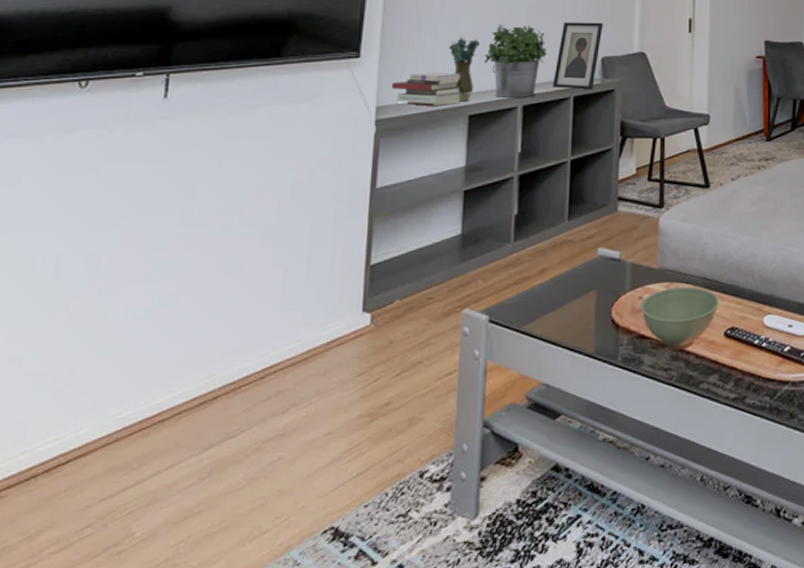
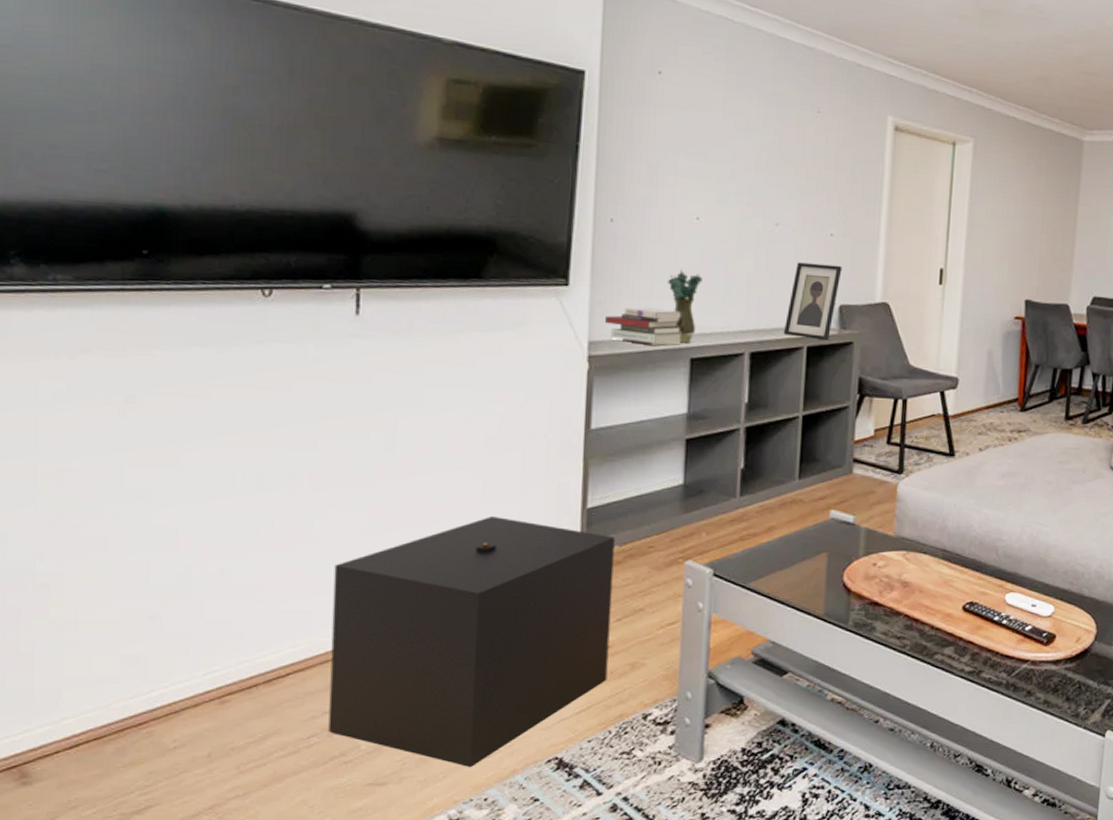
subwoofer: none [103,280,396,546] -> present [328,517,615,767]
potted plant: present [484,24,547,99] -> none [707,259,778,344]
bowl: present [640,287,719,350] -> none [874,557,959,620]

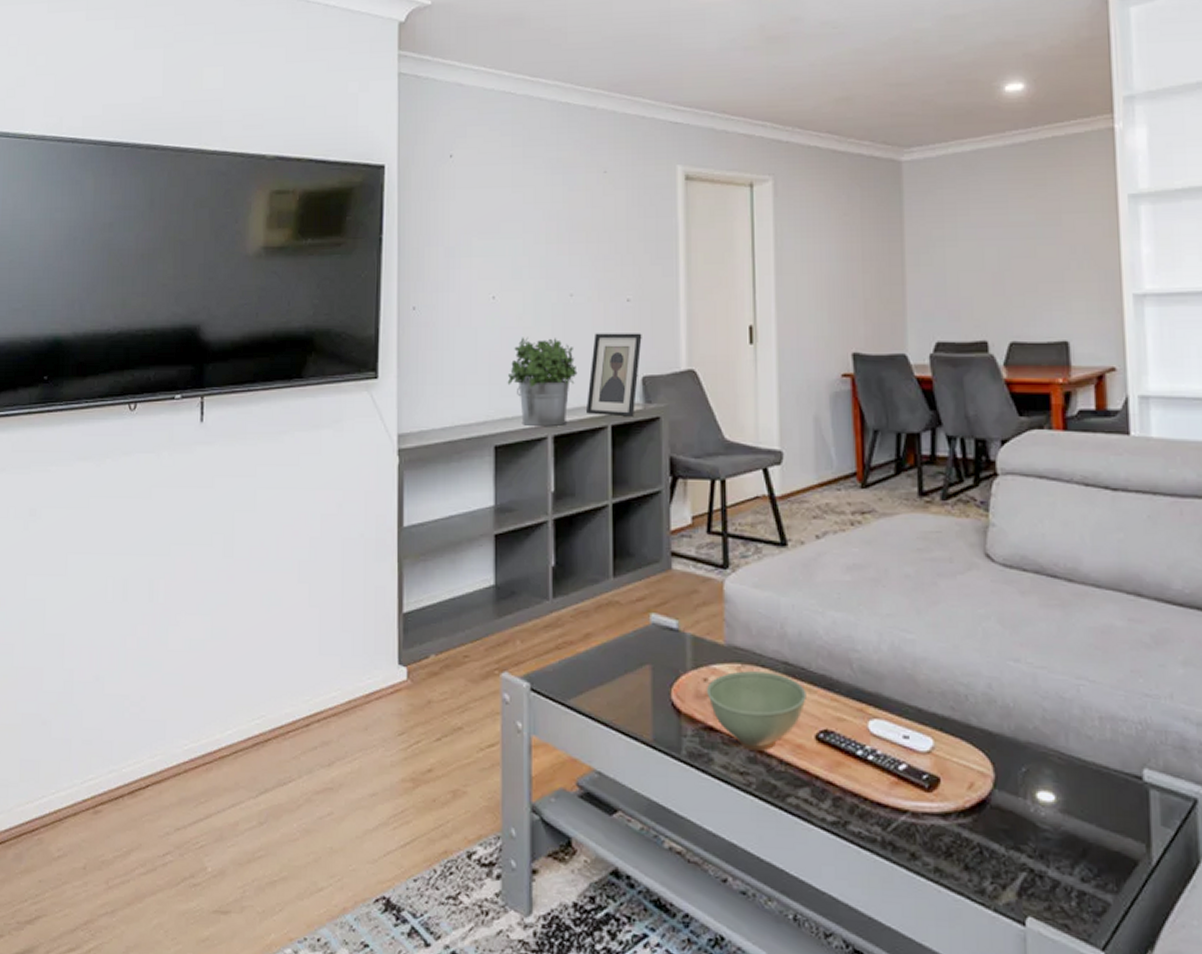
subwoofer: present [328,517,615,767] -> none [180,623,431,900]
books: present [604,307,681,347] -> none [411,394,484,436]
vase: present [668,269,702,343] -> none [469,352,501,430]
potted plant: none [707,259,778,344] -> present [507,337,578,427]
bowl: none [874,557,959,620] -> present [706,671,806,751]

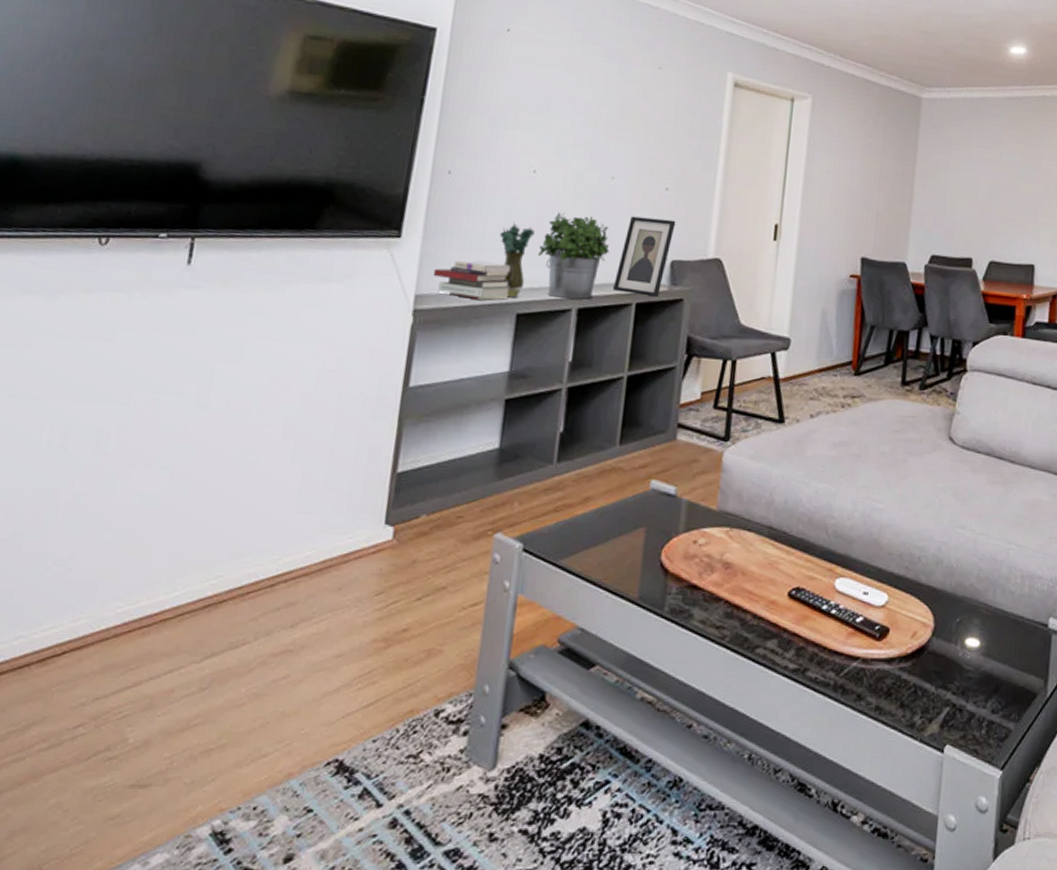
books: none [411,394,484,436] -> present [433,260,511,301]
vase: none [469,352,501,430] -> present [500,222,535,298]
bowl: present [706,671,806,751] -> none [694,534,785,607]

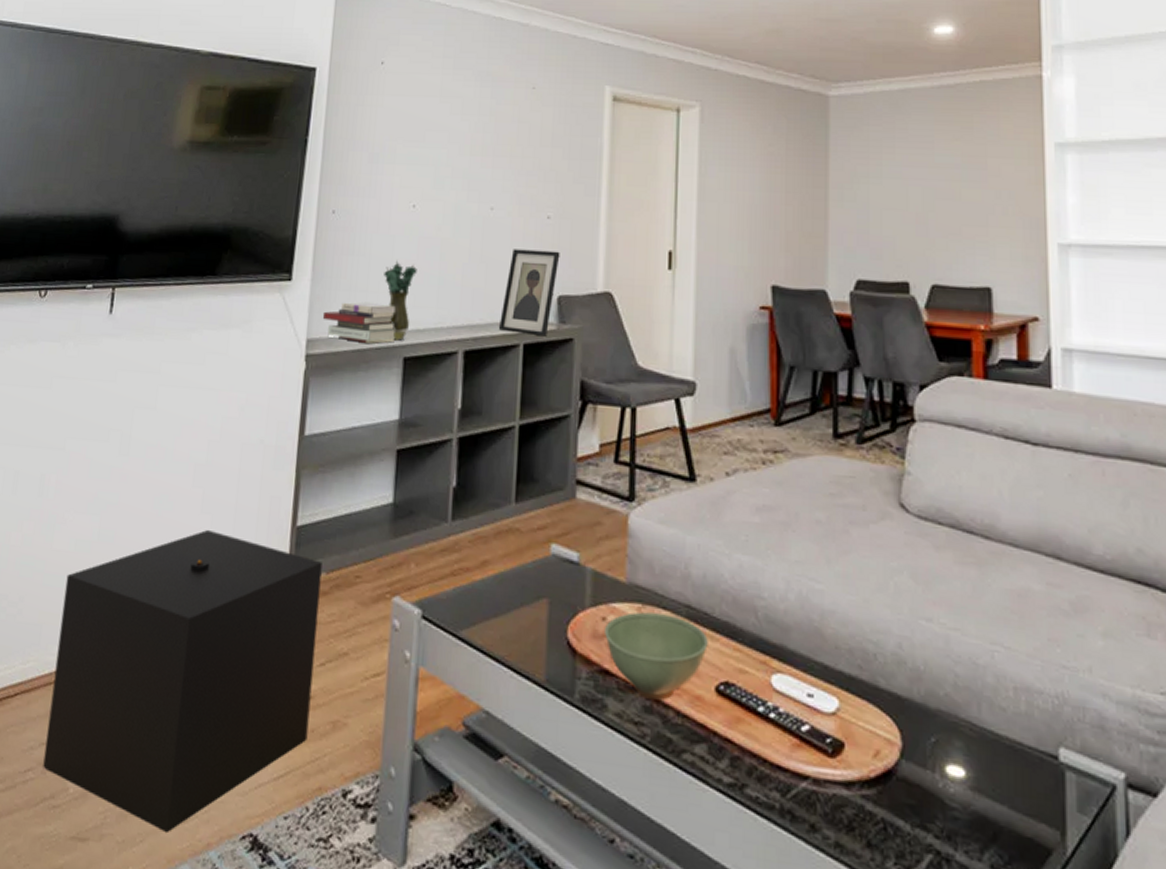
subwoofer: none [96,480,423,768] -> present [43,530,322,832]
potted plant: present [537,212,610,300] -> none [421,248,493,341]
bowl: none [694,534,785,607] -> present [603,611,708,701]

